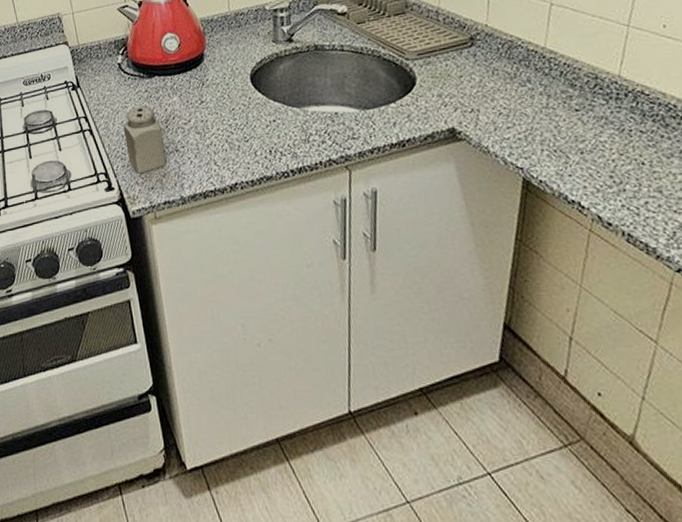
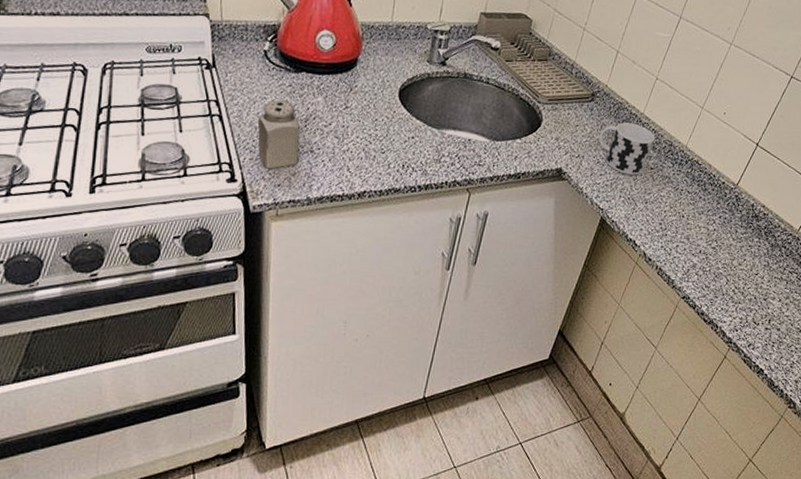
cup: none [492,60,571,123] -> present [599,122,655,175]

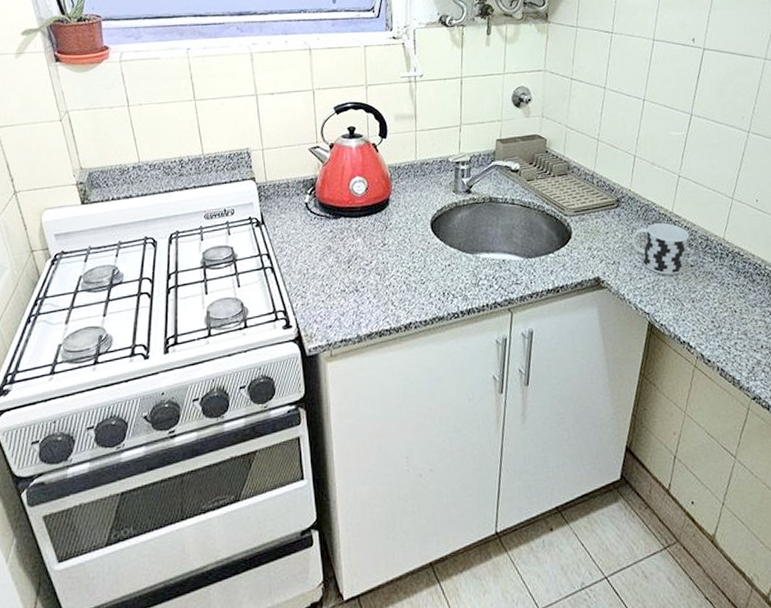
salt shaker: present [257,100,300,169] -> none [305,246,346,312]

